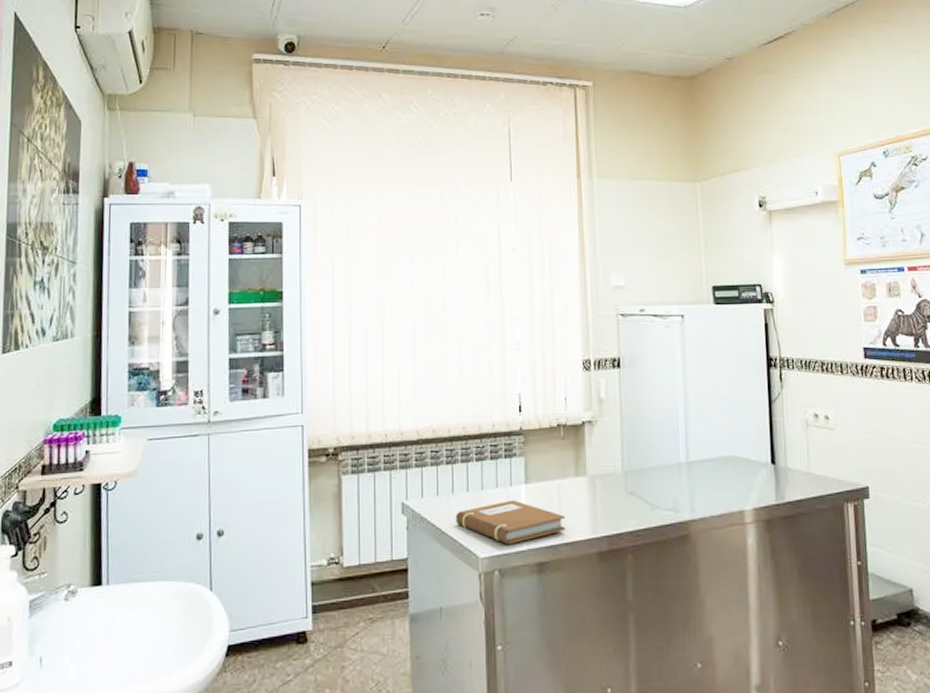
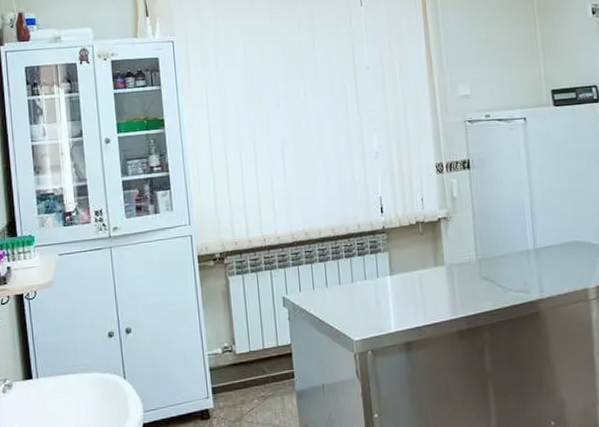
notebook: present [455,500,566,545] -> none [330,289,429,329]

